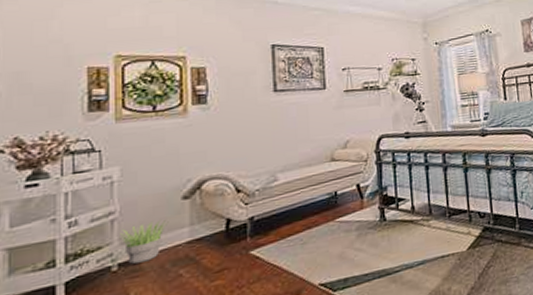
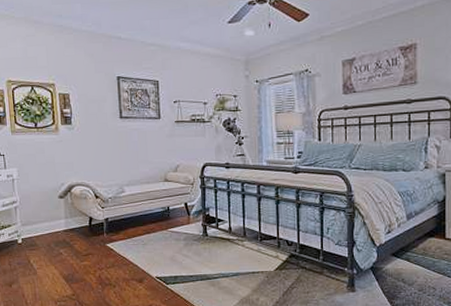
potted plant: present [118,220,169,264] -> none [20,212,51,240]

